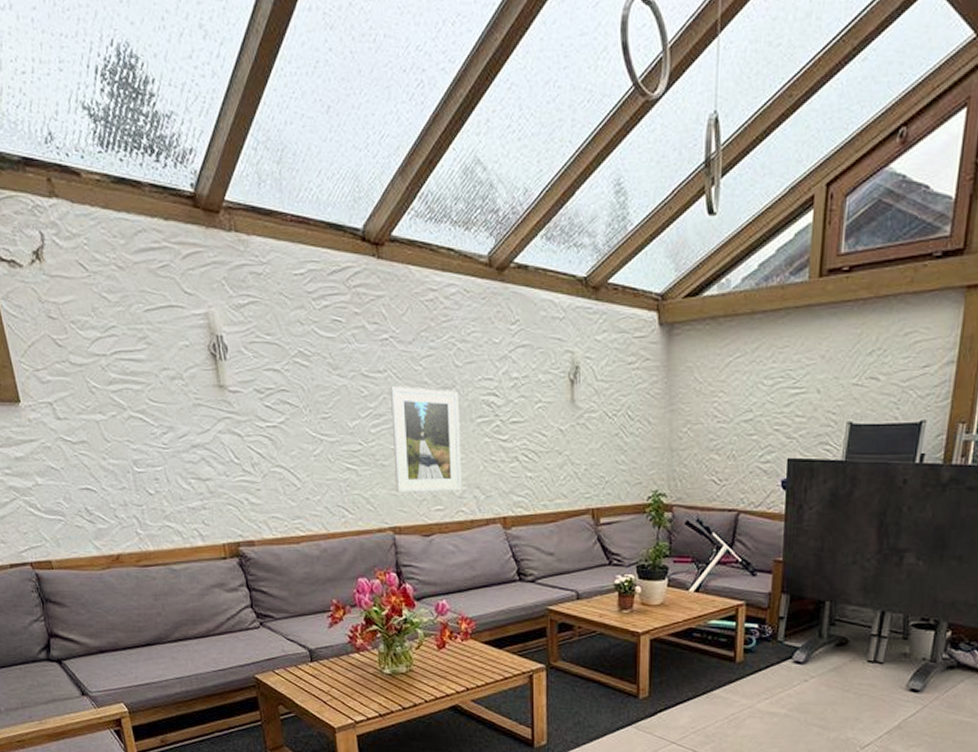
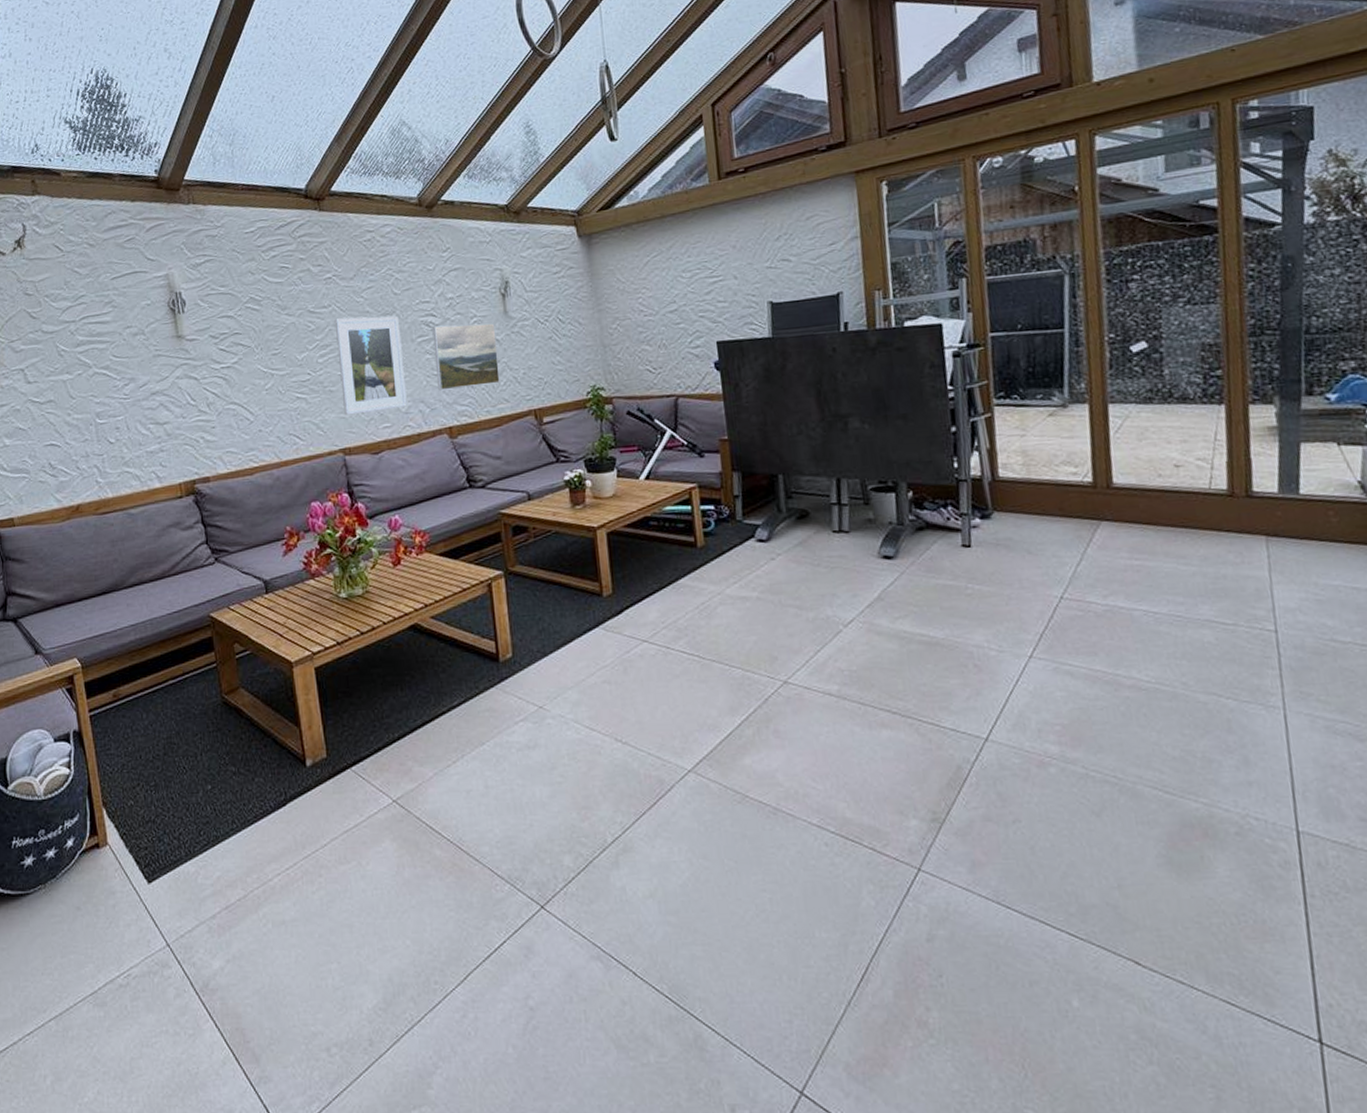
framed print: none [494,407,560,478] -> present [432,323,500,391]

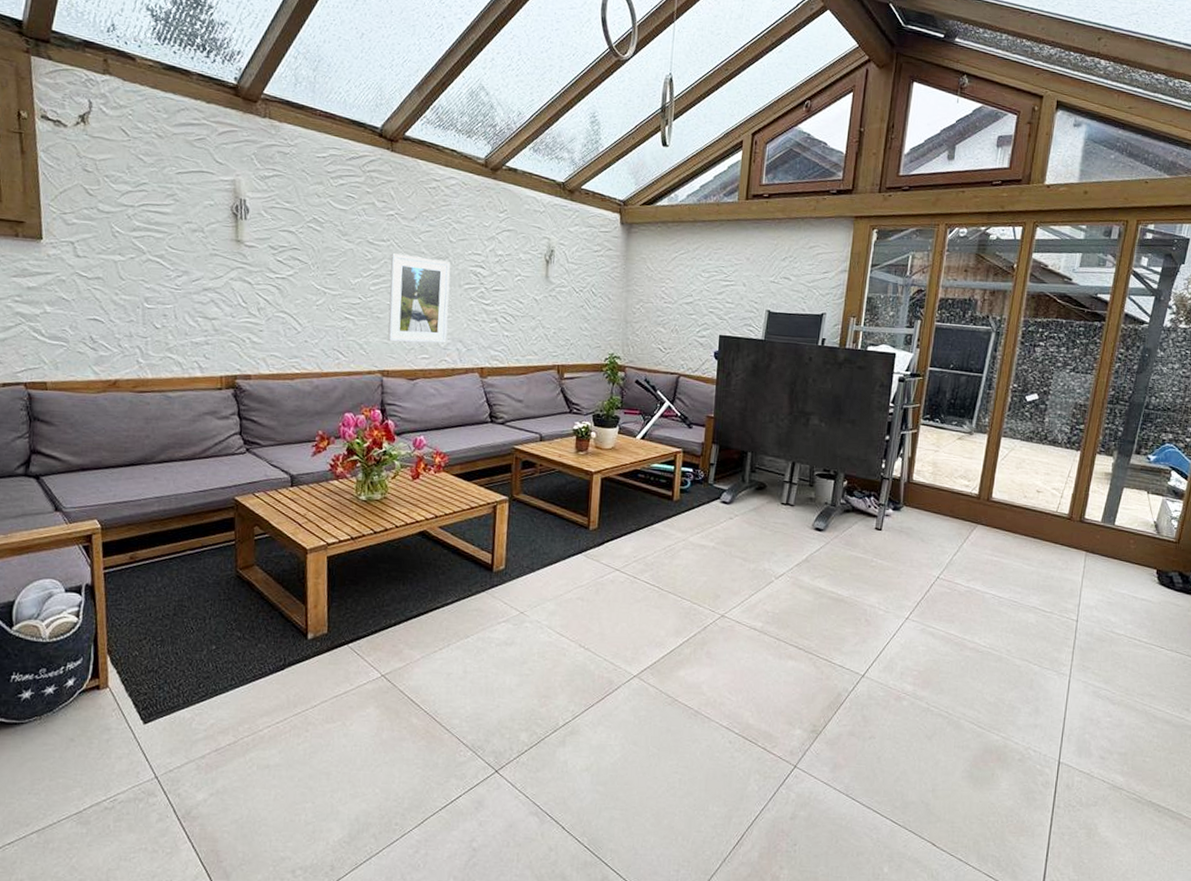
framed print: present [432,323,500,391] -> none [476,277,536,338]

